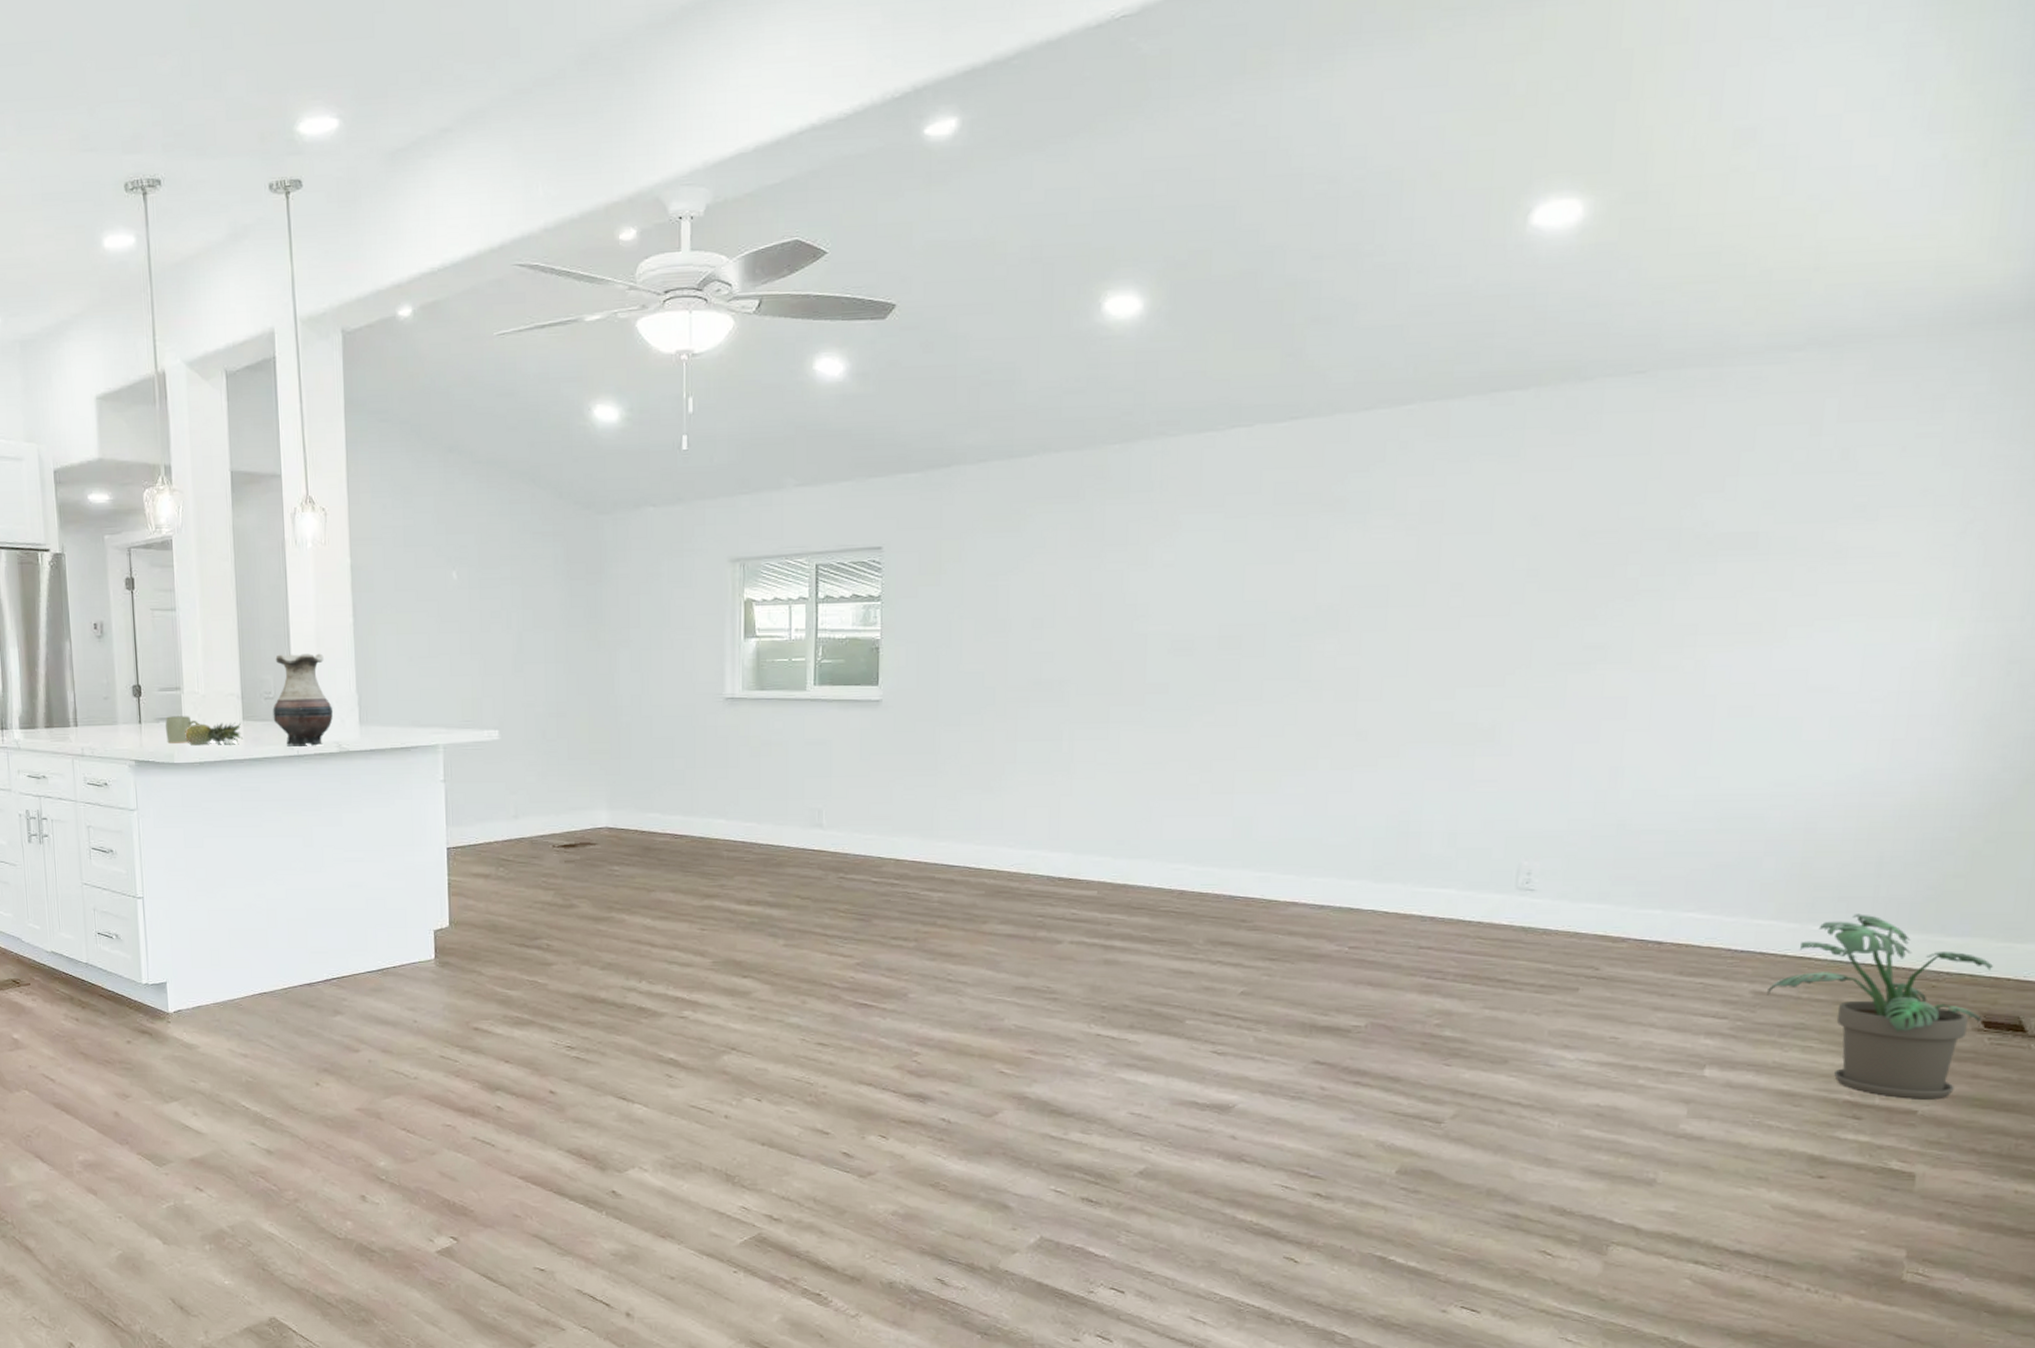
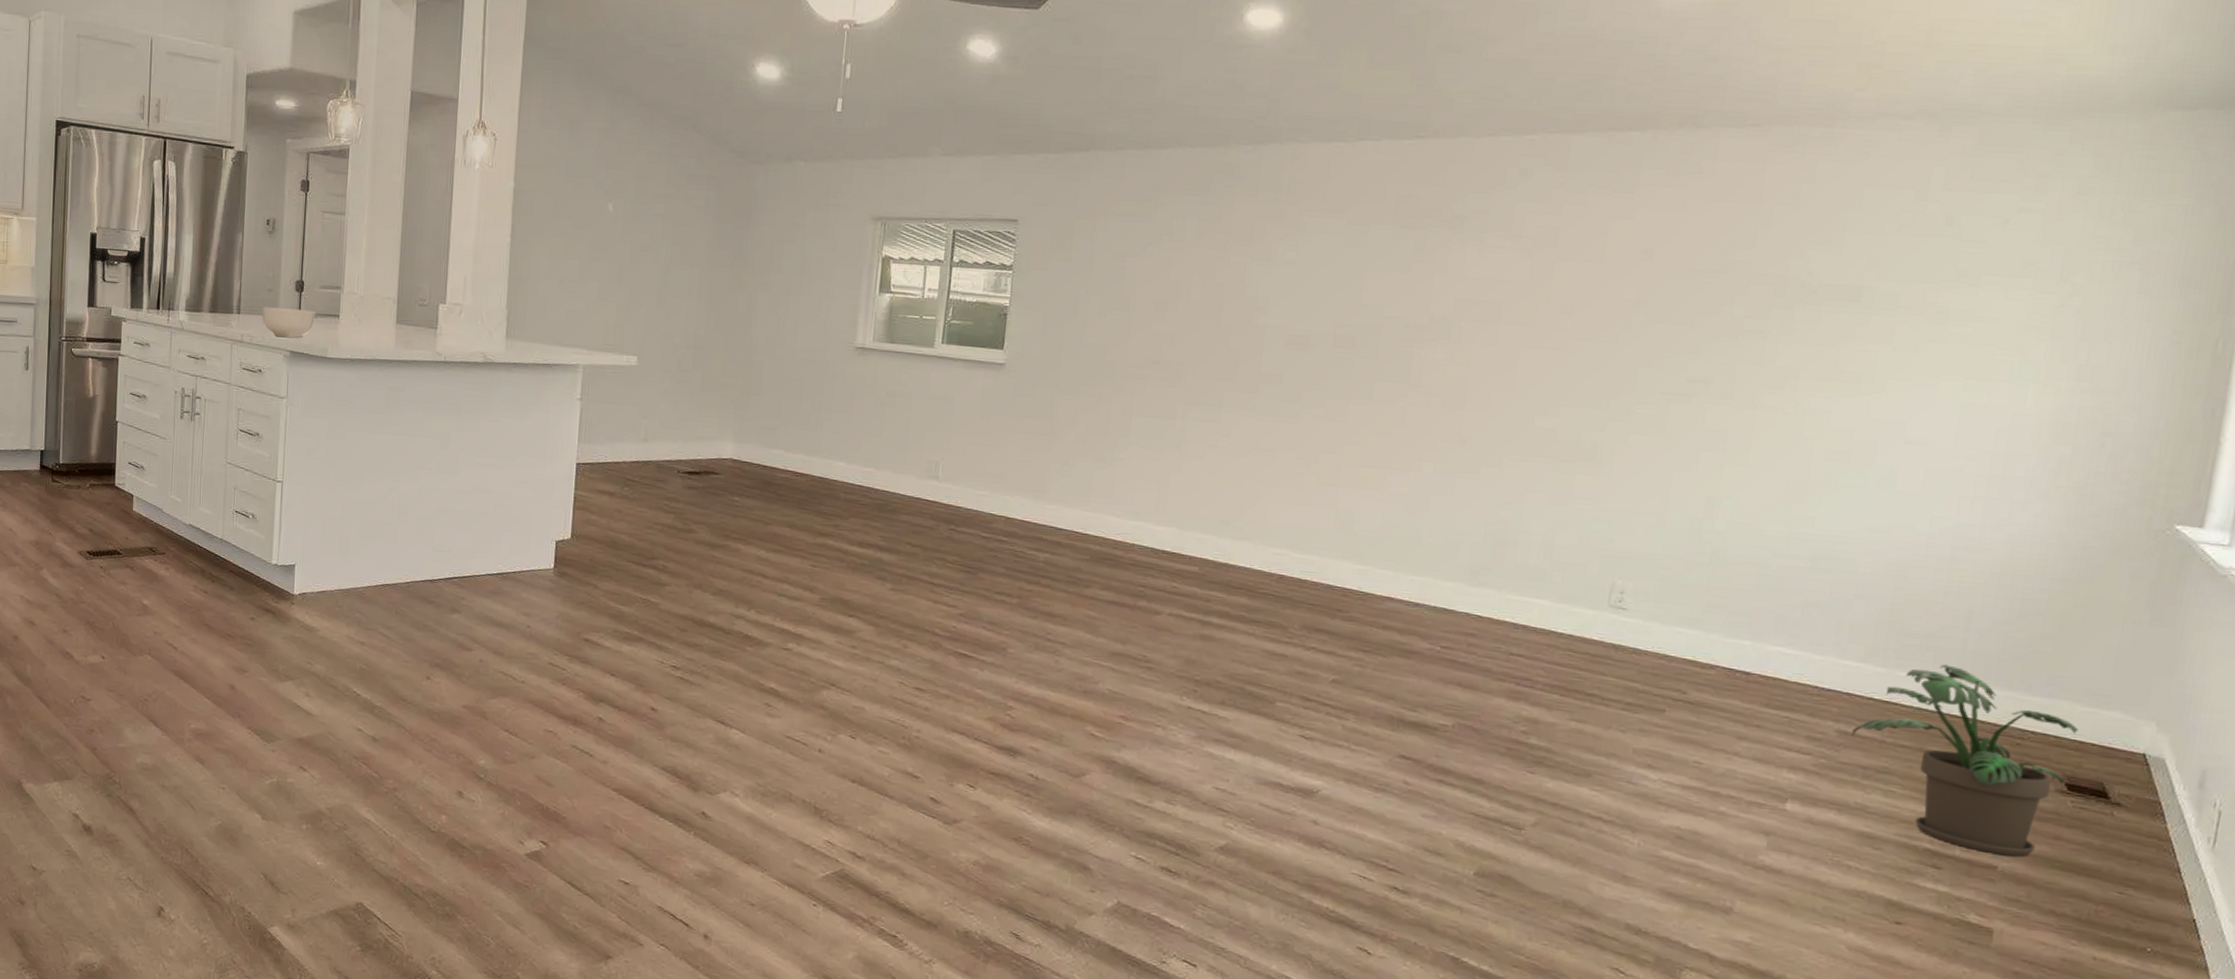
bowl: none [100,715,157,746] -> present [262,307,316,338]
mug: present [165,716,199,744] -> none [322,313,355,340]
fruit: present [185,721,243,746] -> none [340,322,395,346]
vase: present [273,653,333,746] -> none [425,265,482,354]

